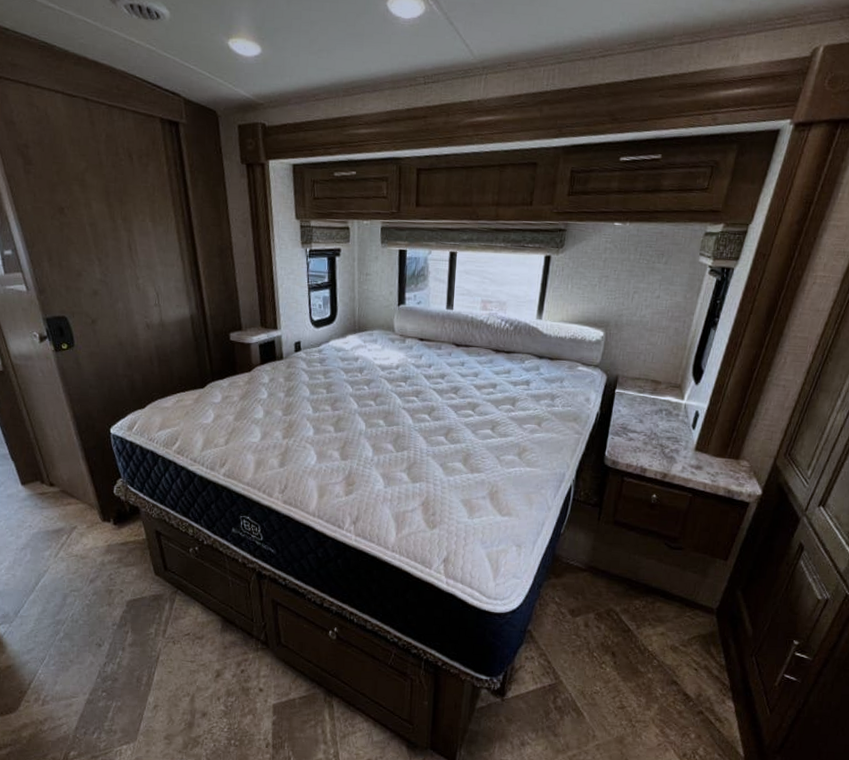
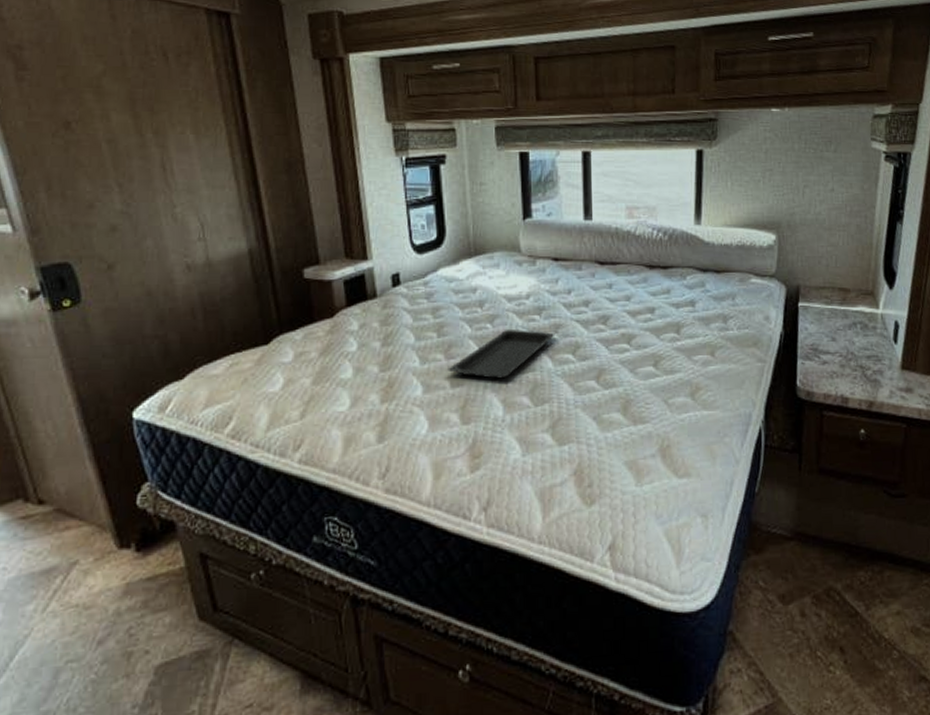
serving tray: none [333,392,416,429] -> present [448,330,555,379]

